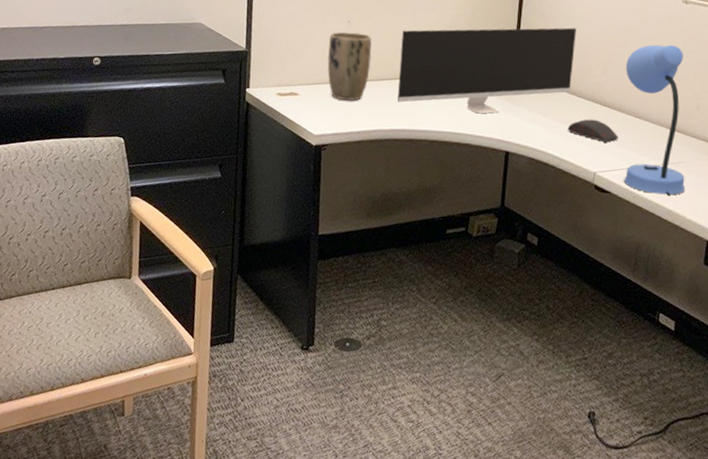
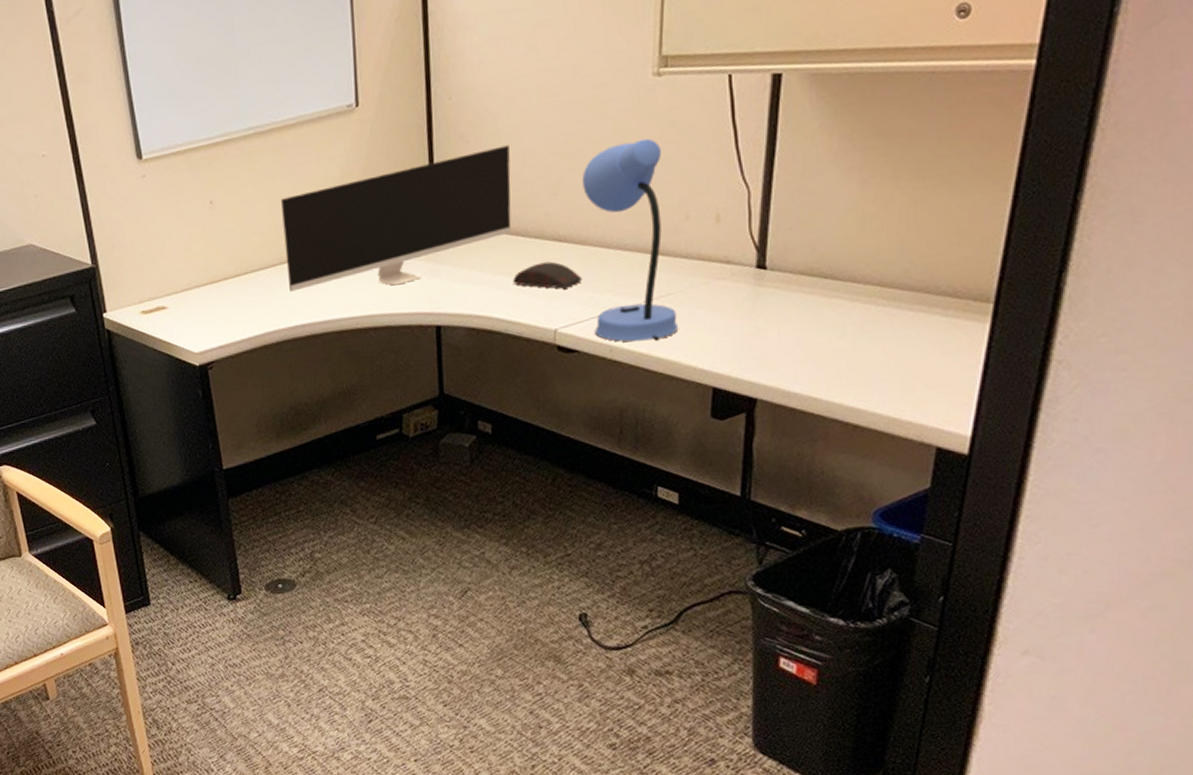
plant pot: present [327,31,372,101] -> none [191,213,249,304]

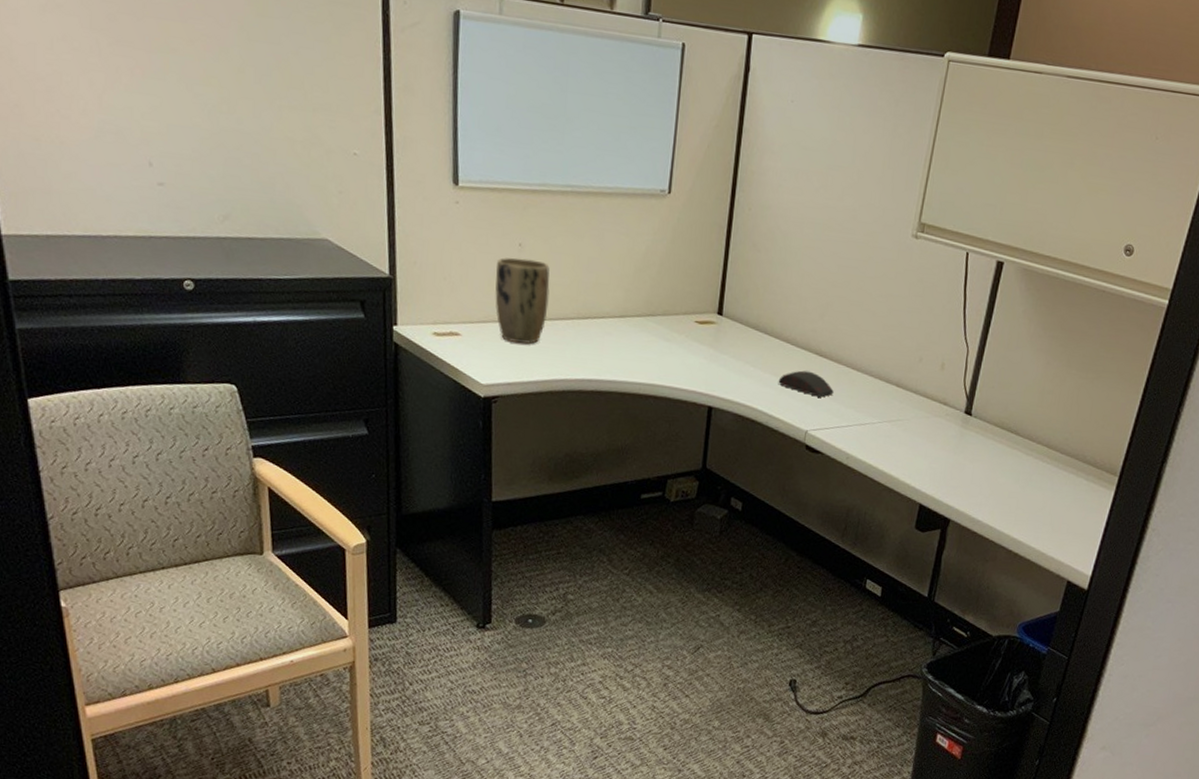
plant pot: none [191,213,249,304] -> present [495,257,550,344]
monitor: present [281,145,512,292] -> none [582,258,792,363]
desk lamp: present [582,138,679,342] -> none [837,285,909,457]

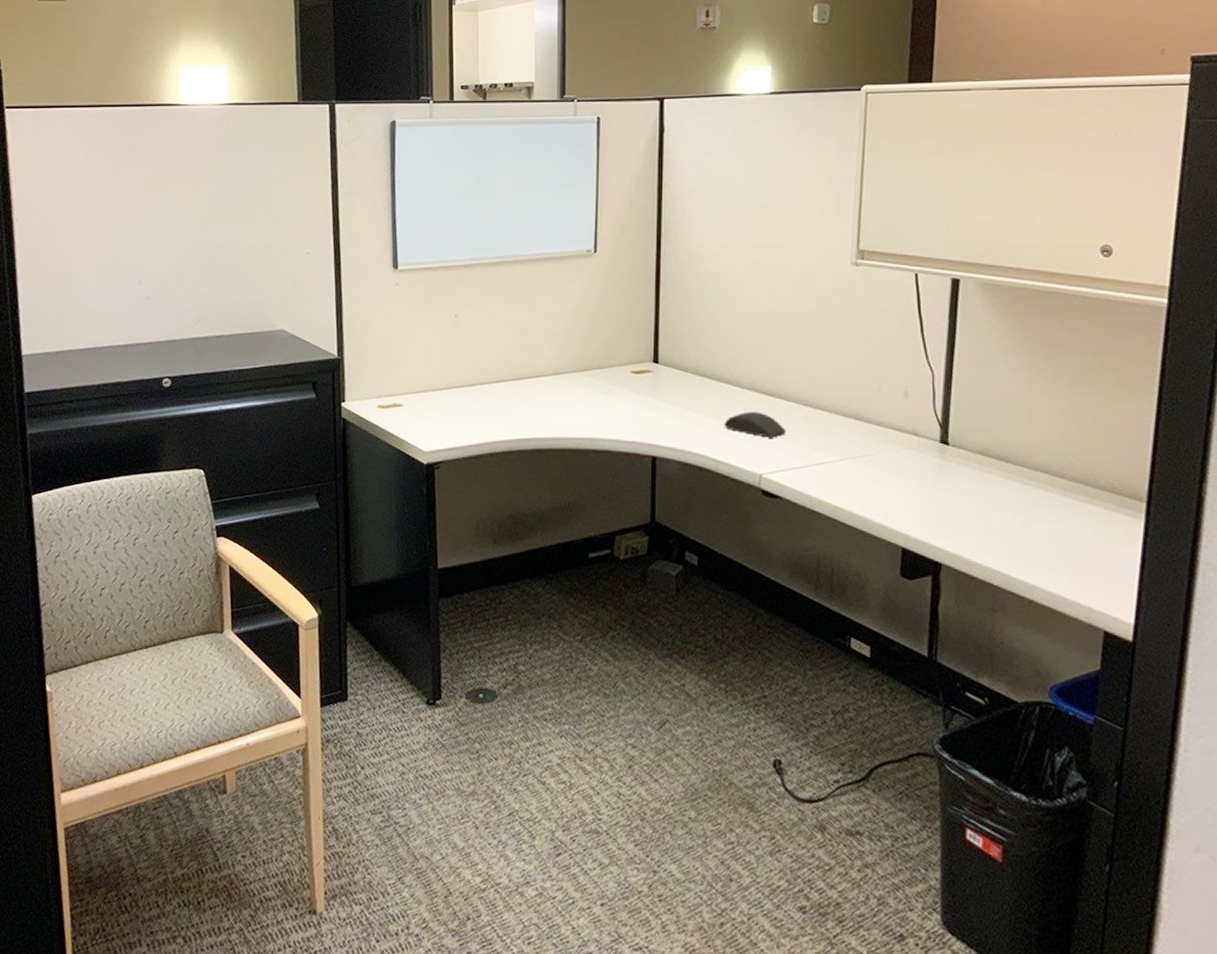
plant pot: present [495,257,550,344] -> none [434,328,485,408]

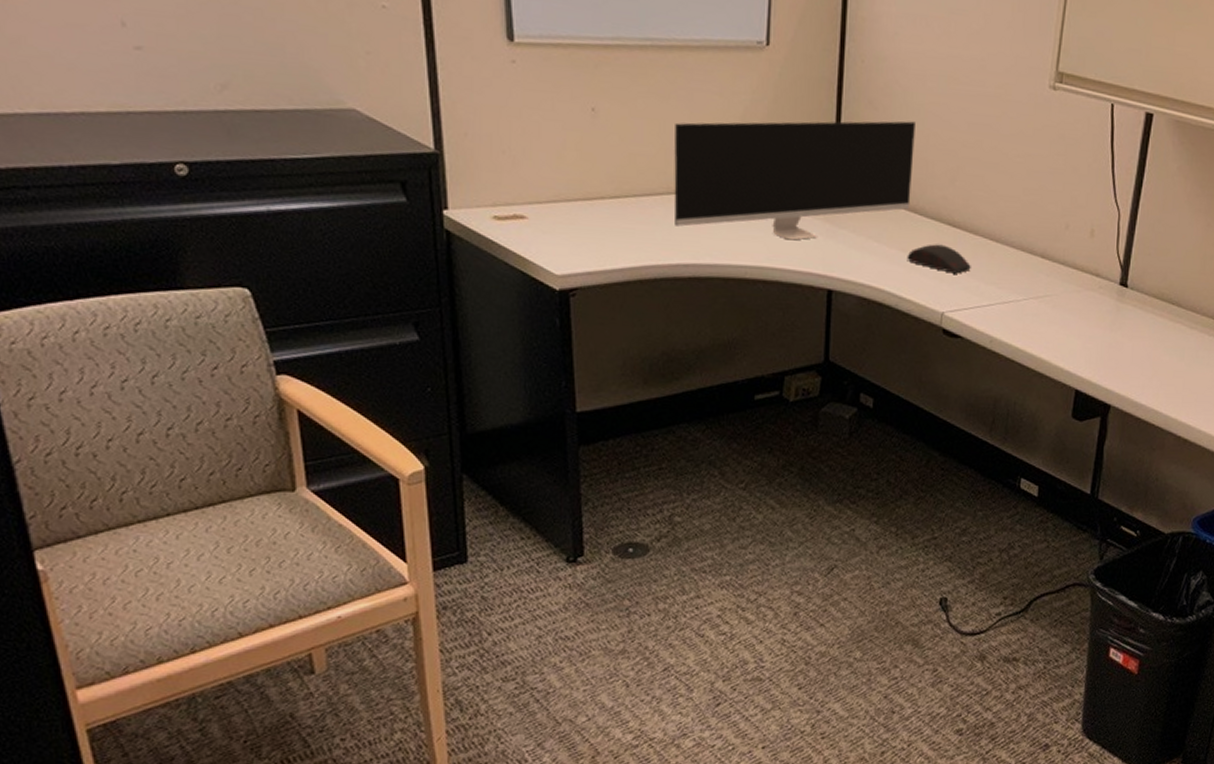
monitor: none [519,304,726,414] -> present [674,121,915,240]

